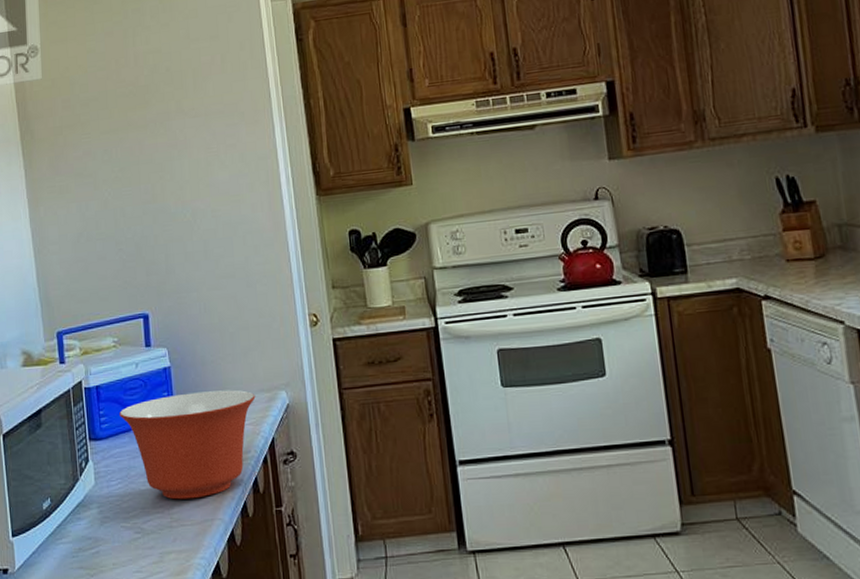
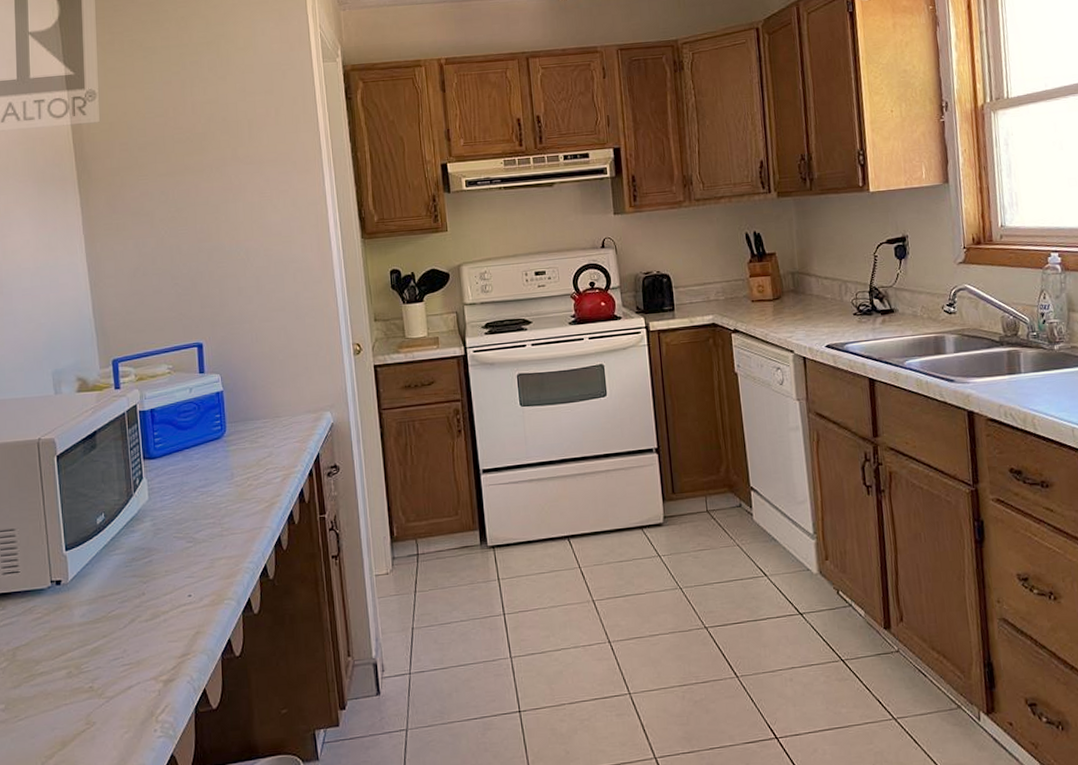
mixing bowl: present [119,390,256,500] -> none [173,411,303,511]

